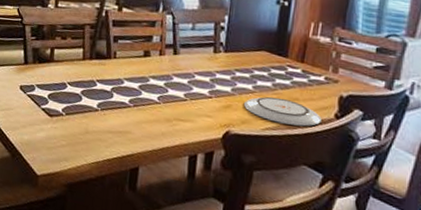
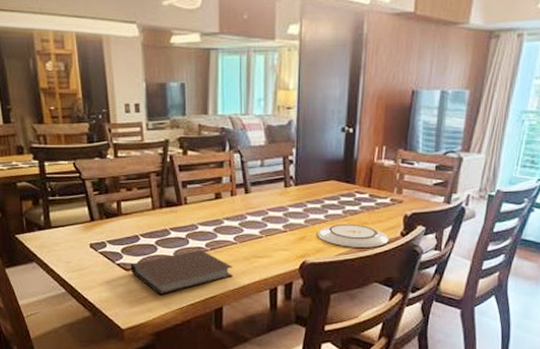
notebook: none [54,104,154,146] -> present [130,249,233,296]

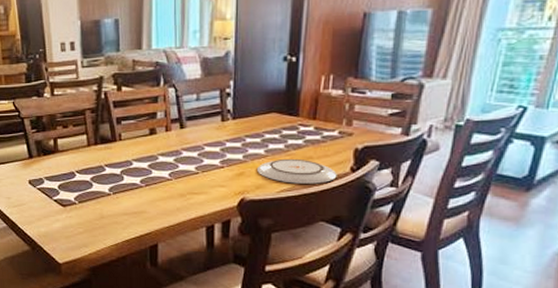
notebook: present [130,249,233,296] -> none [67,185,168,231]

